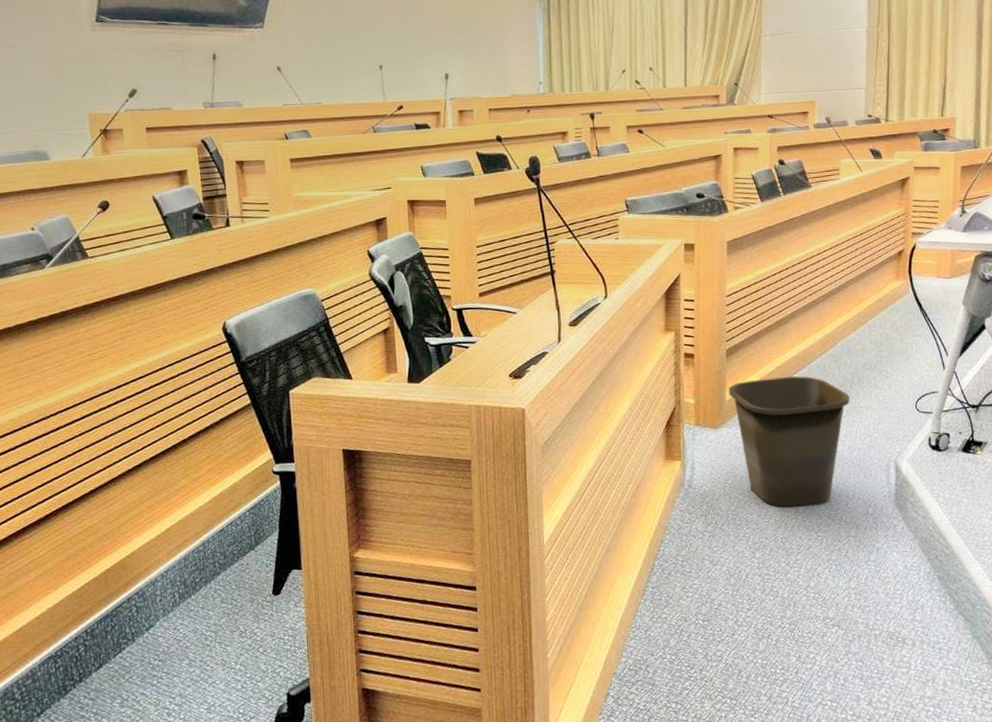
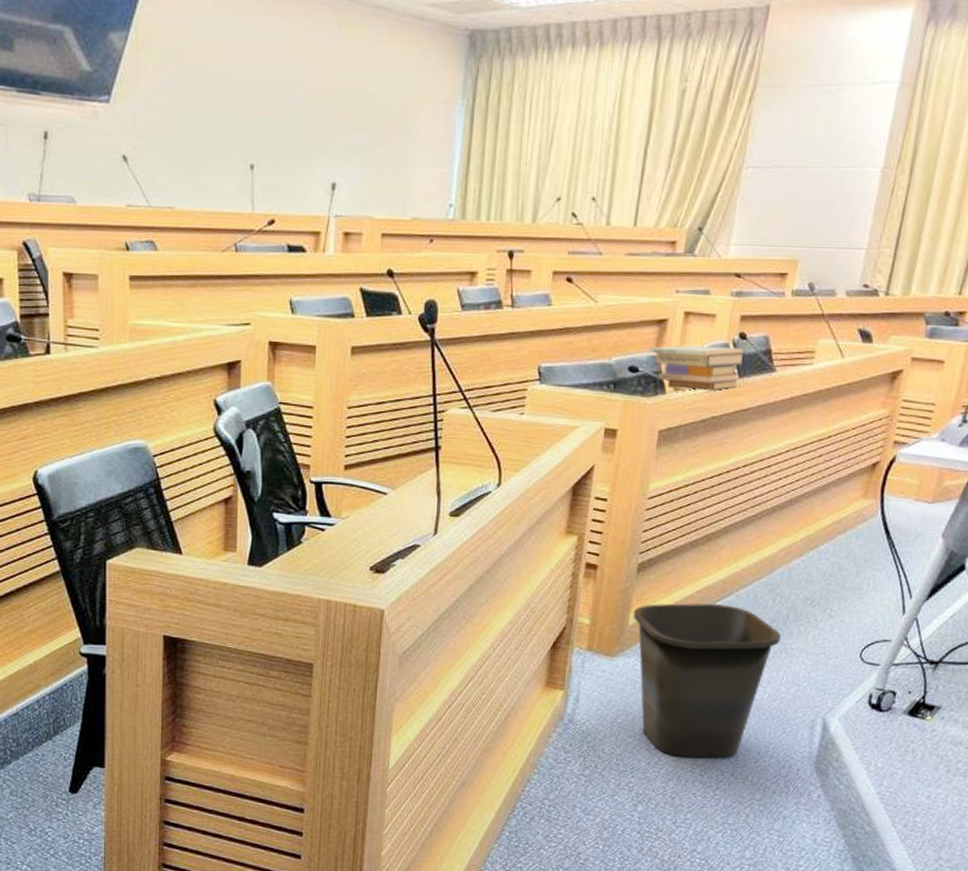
books: none [710,171,785,208] -> present [649,345,744,392]

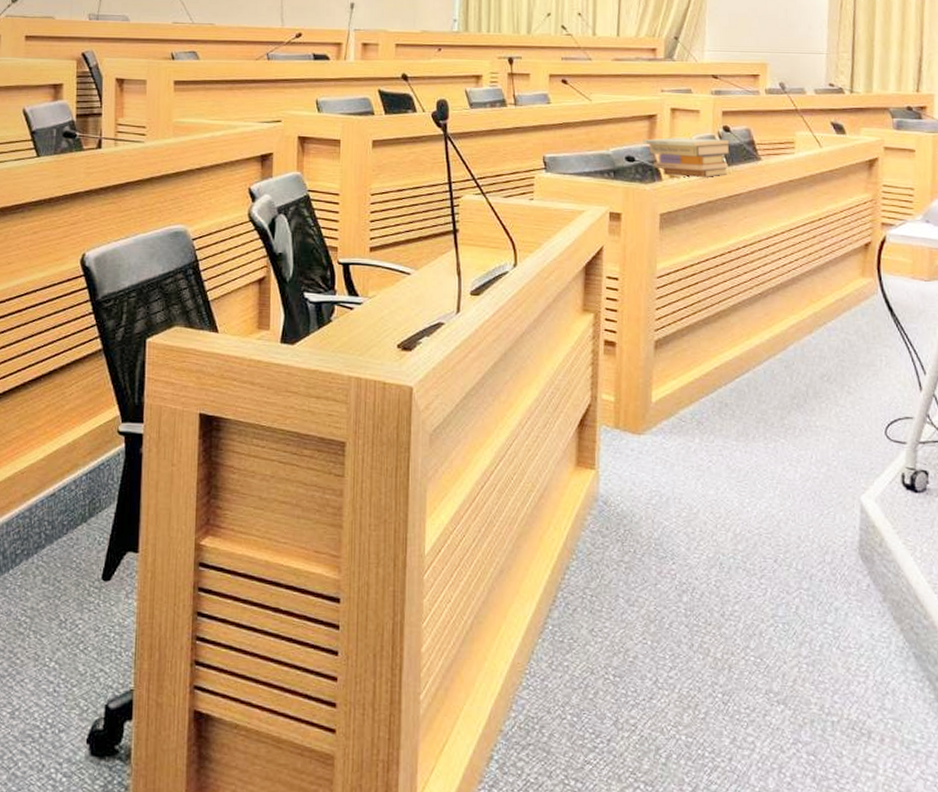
waste bin: present [633,603,781,758] -> none [655,380,804,543]

